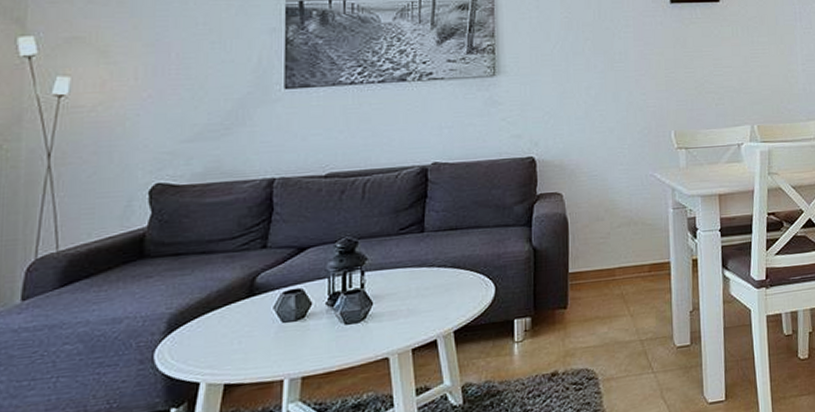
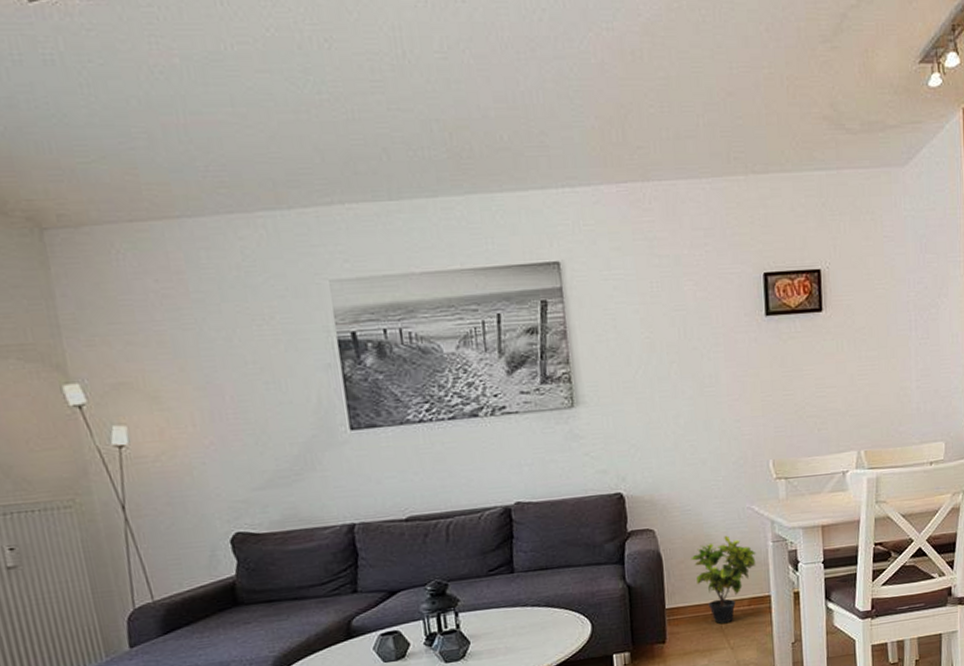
potted plant: none [595,201,658,290] -> present [691,535,756,624]

